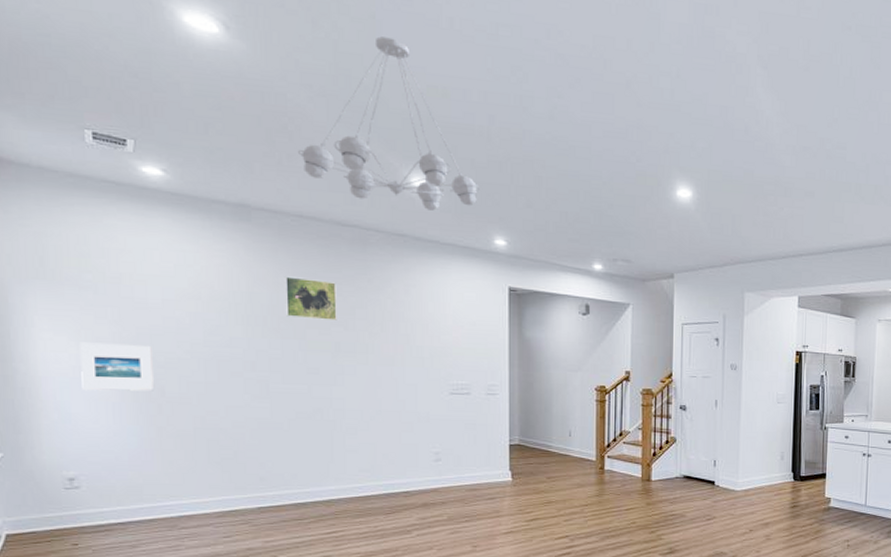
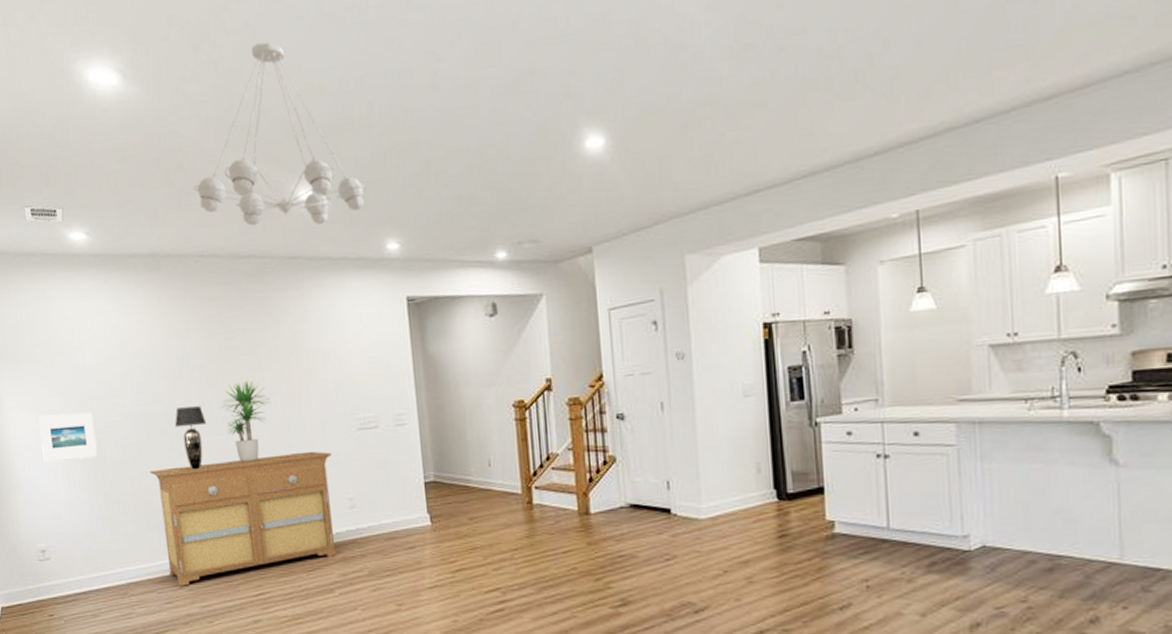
sideboard: none [217,408,422,522] -> present [150,451,337,586]
table lamp: none [251,354,290,414] -> present [174,406,207,470]
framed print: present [284,276,337,321] -> none [193,320,244,365]
potted plant: none [308,337,363,413] -> present [222,380,271,463]

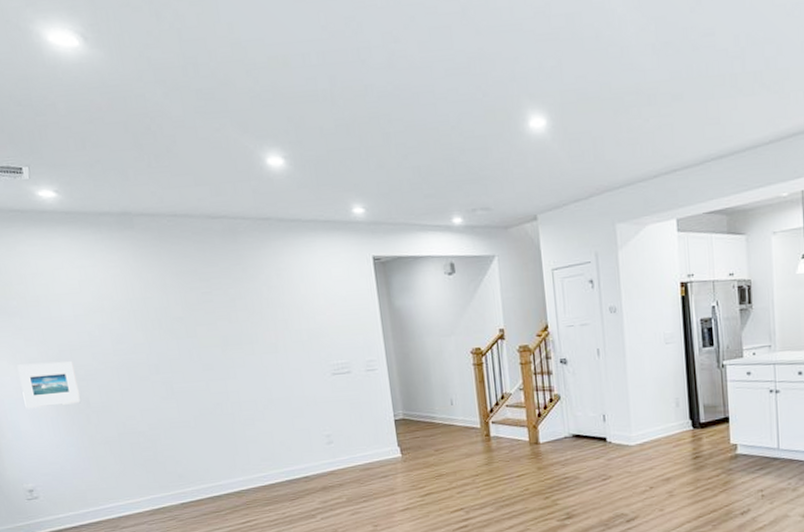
sideboard: present [150,451,337,586] -> none [134,394,317,518]
table lamp: present [174,406,207,470] -> none [156,355,188,413]
chandelier: present [194,42,366,226] -> none [163,14,332,189]
potted plant: present [222,380,271,463] -> none [202,331,249,406]

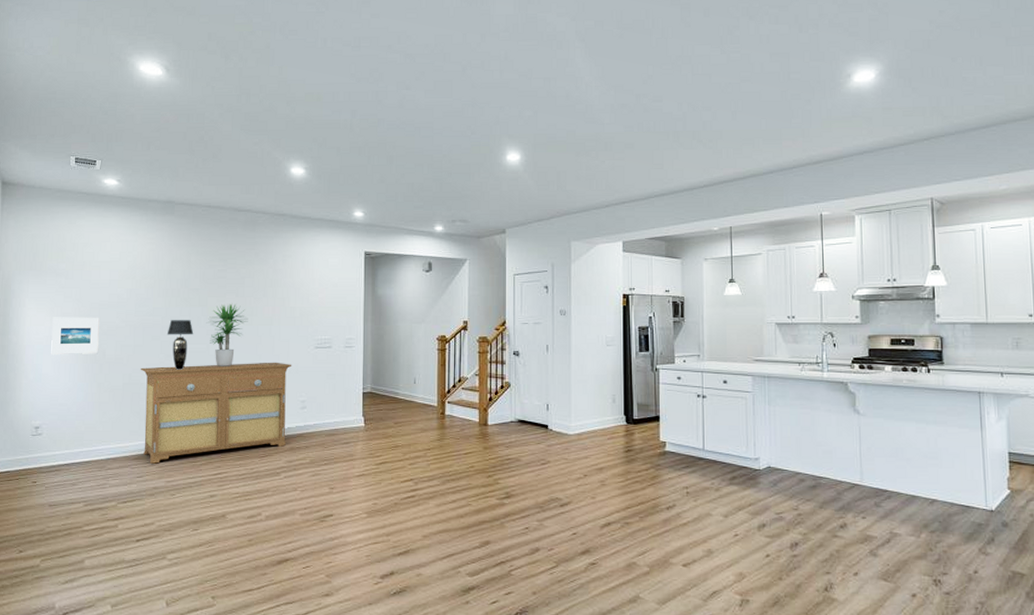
sideboard: none [134,394,317,518] -> present [140,362,292,464]
table lamp: none [156,355,188,413] -> present [167,320,194,370]
potted plant: none [202,331,249,406] -> present [208,303,248,368]

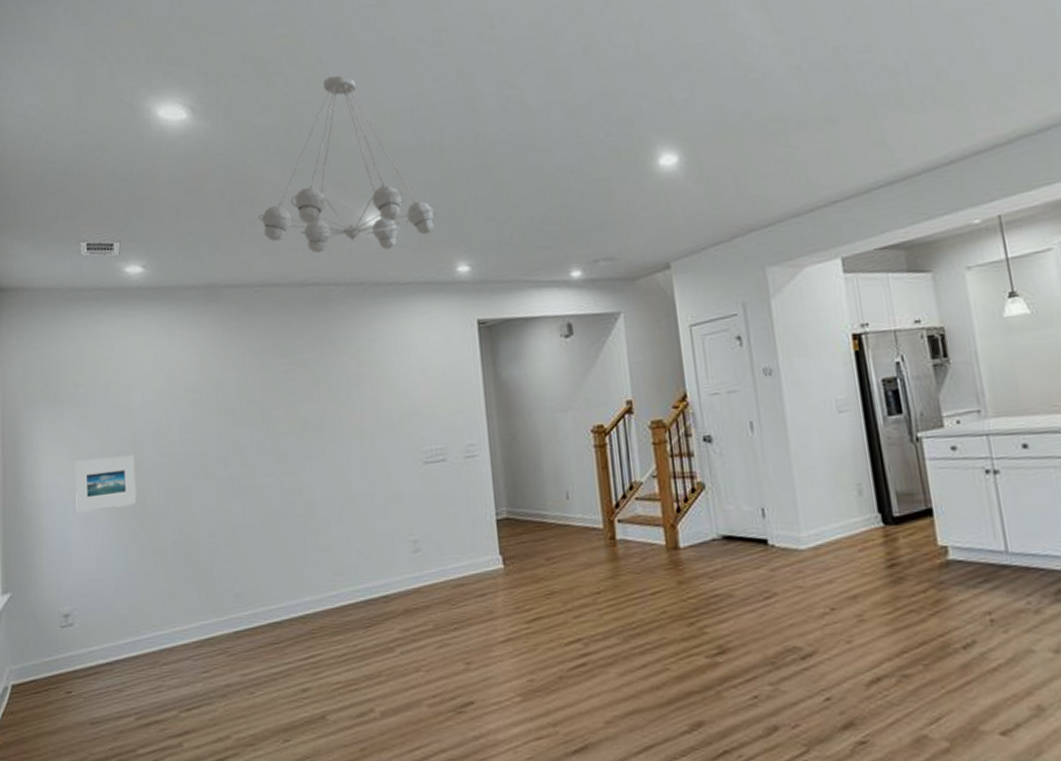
sideboard: present [140,362,292,464] -> none [193,489,398,651]
table lamp: present [167,320,194,370] -> none [223,444,259,516]
potted plant: present [208,303,248,368] -> none [276,414,330,506]
chandelier: none [210,60,343,193] -> present [259,75,436,253]

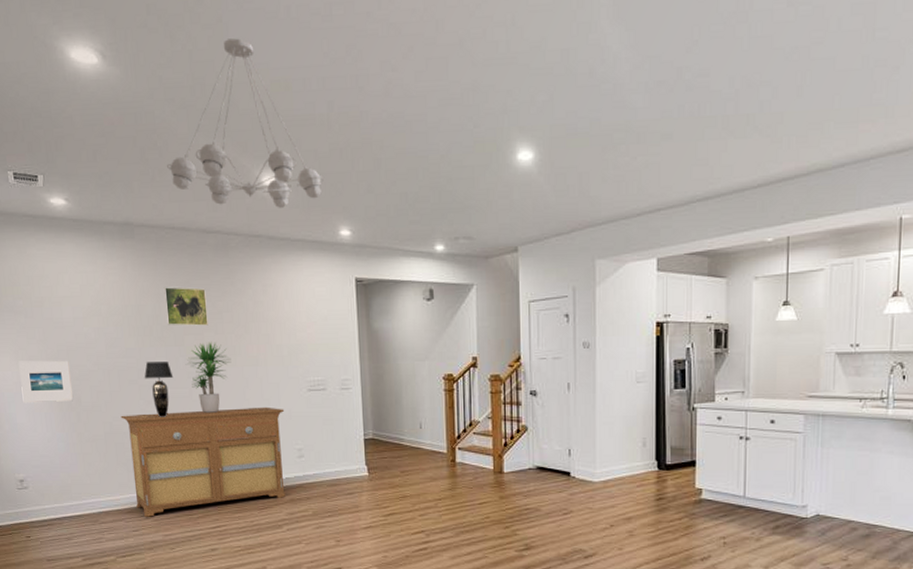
sideboard: none [193,489,398,651] -> present [120,407,285,517]
table lamp: none [223,444,259,516] -> present [144,362,174,417]
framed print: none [250,351,303,399] -> present [163,287,208,326]
potted plant: none [276,414,330,506] -> present [187,342,232,414]

